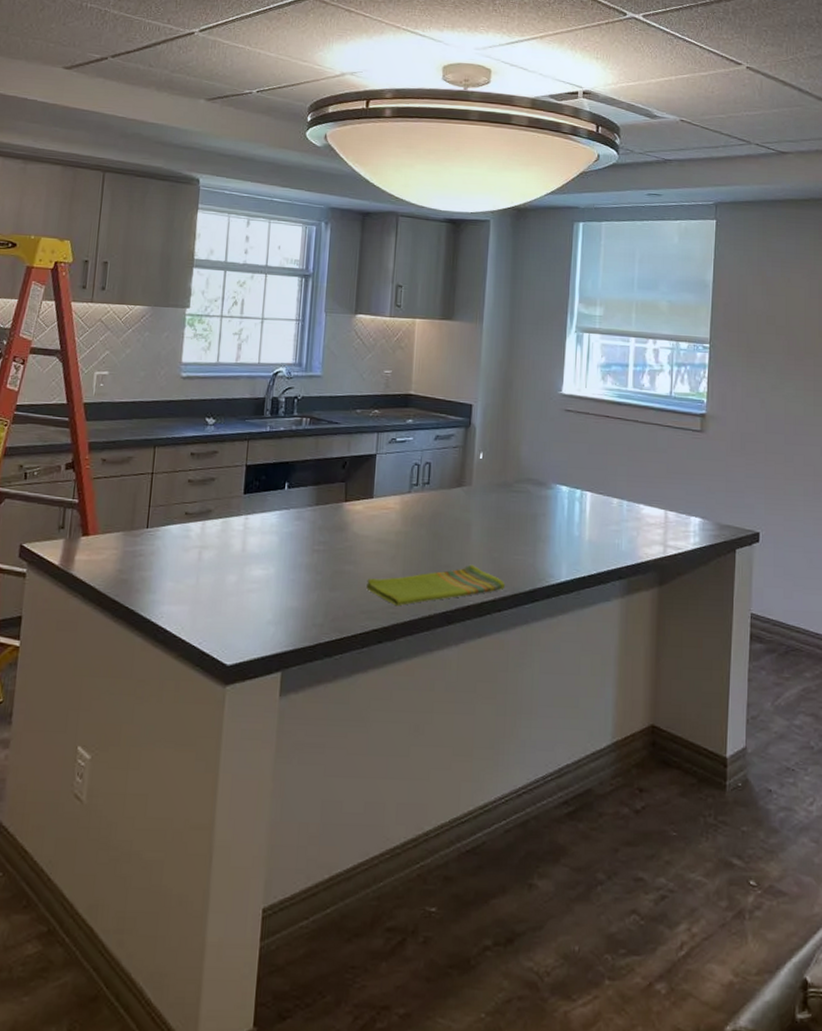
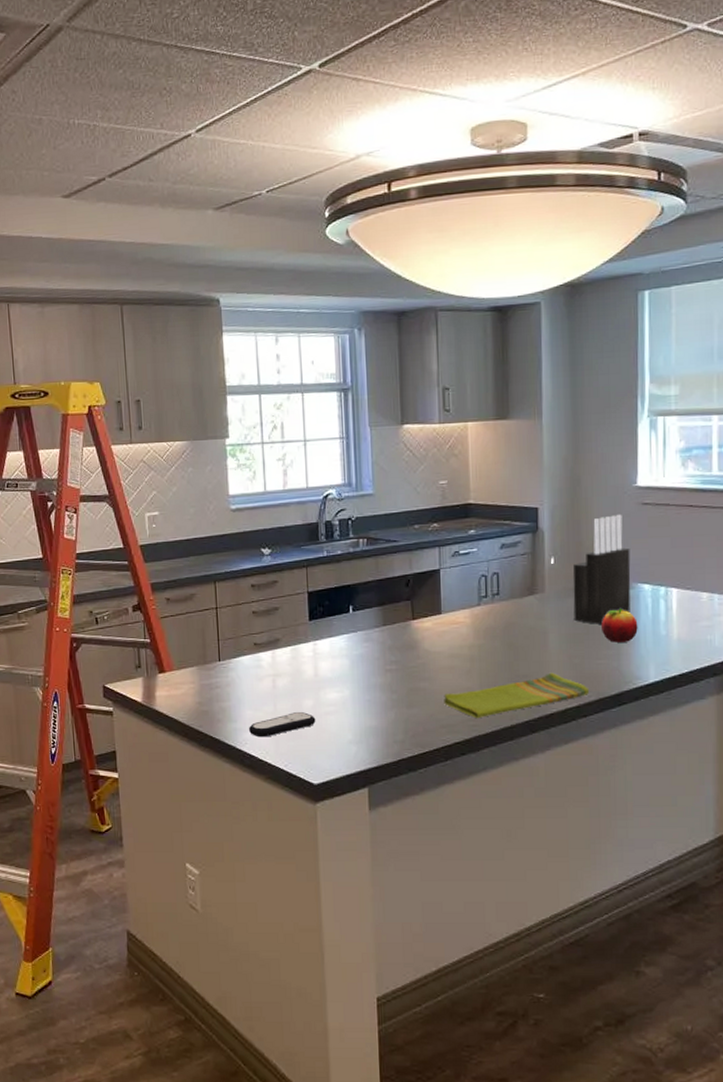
remote control: none [166,587,237,612] -> present [248,712,316,738]
knife block: none [496,418,552,521] -> present [573,515,631,624]
fruit: none [521,507,554,540] -> present [601,609,638,643]

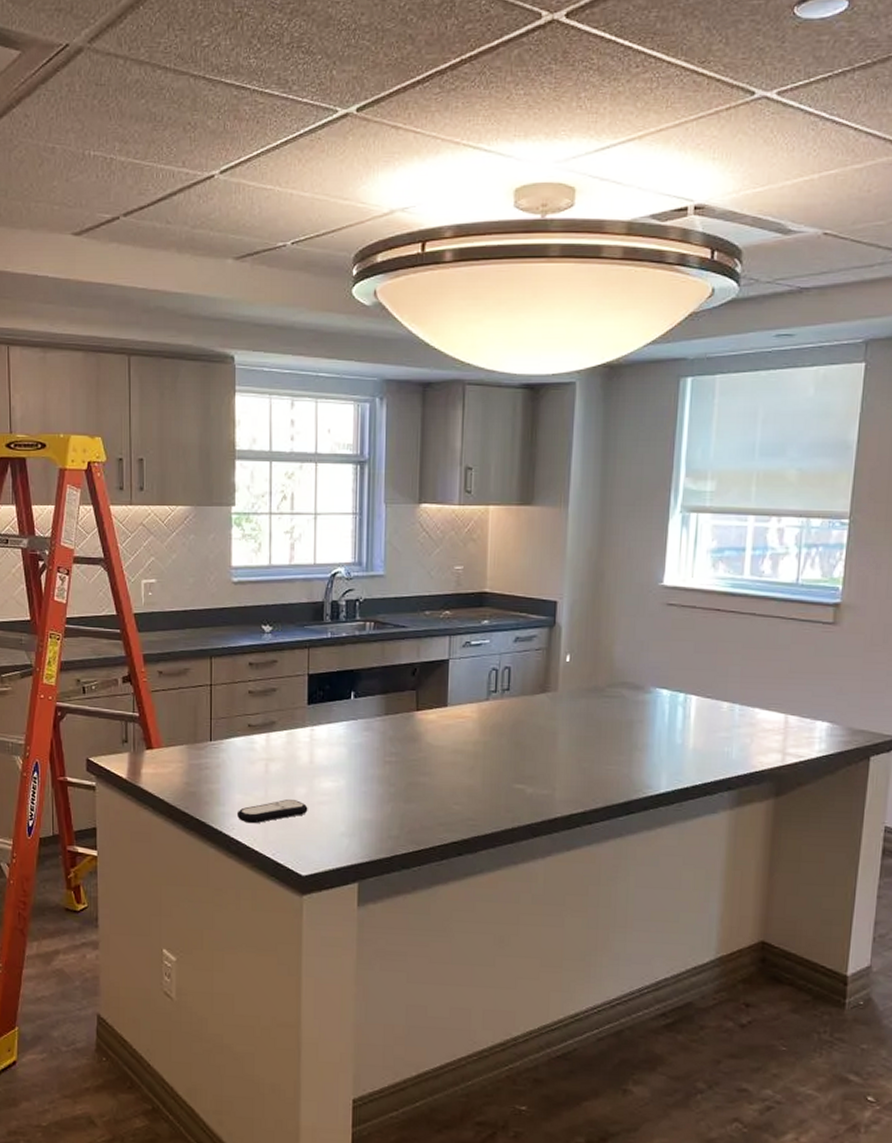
dish towel: present [444,672,590,719] -> none [443,775,597,819]
knife block: present [573,515,631,624] -> none [586,614,651,728]
fruit: present [601,609,638,643] -> none [614,713,653,749]

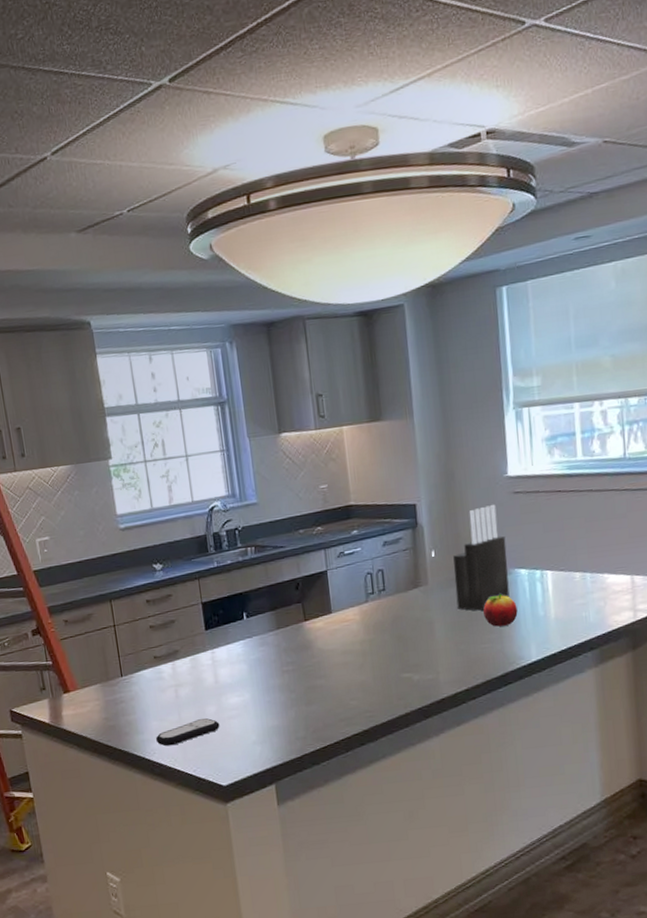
knife block: none [586,614,651,728] -> present [453,505,510,611]
fruit: none [614,713,653,749] -> present [483,594,518,627]

